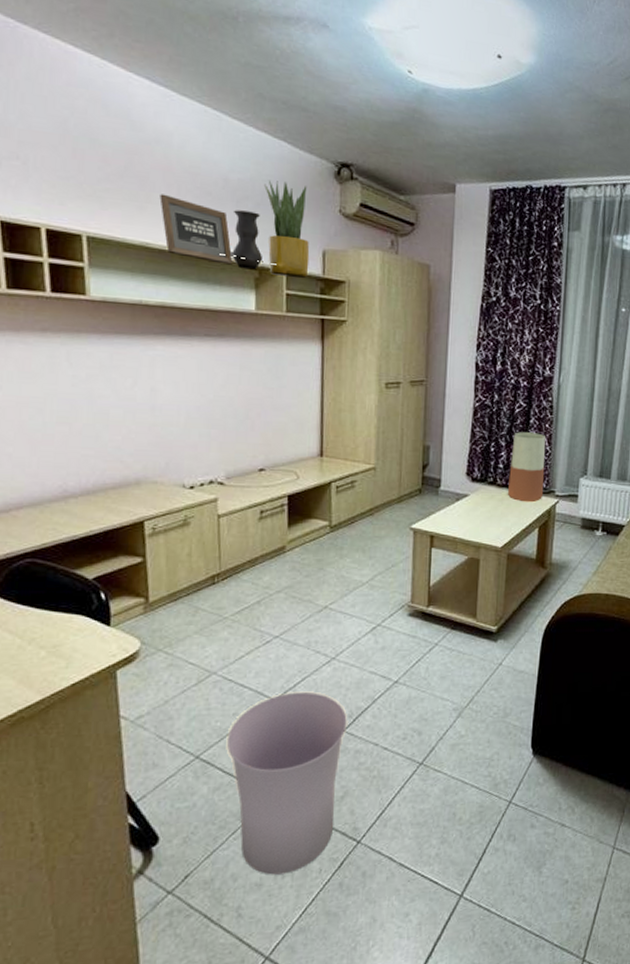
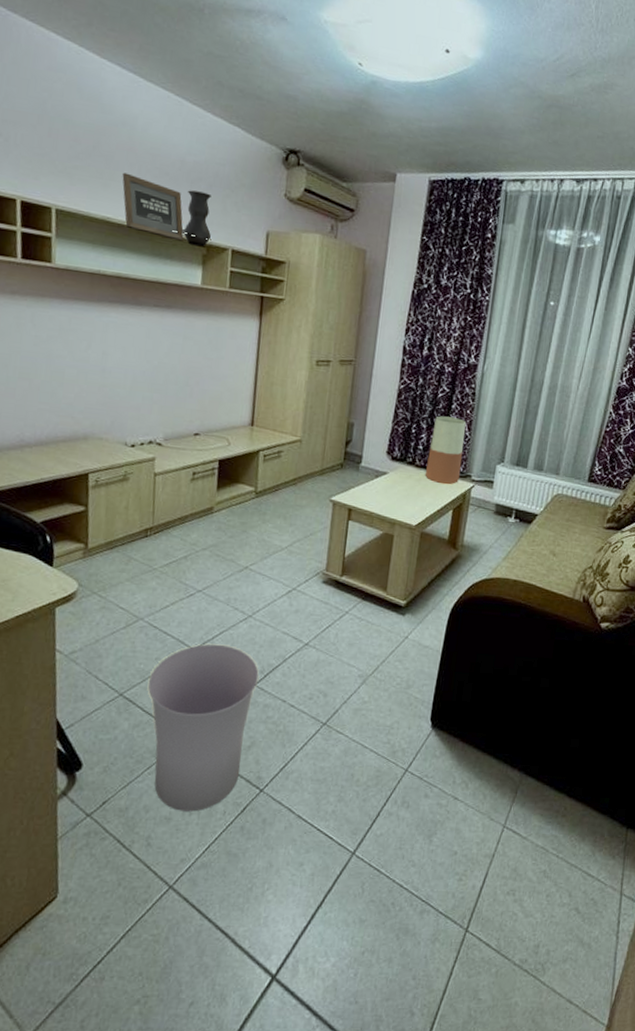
planter: present [264,180,310,279] -> none [216,163,257,257]

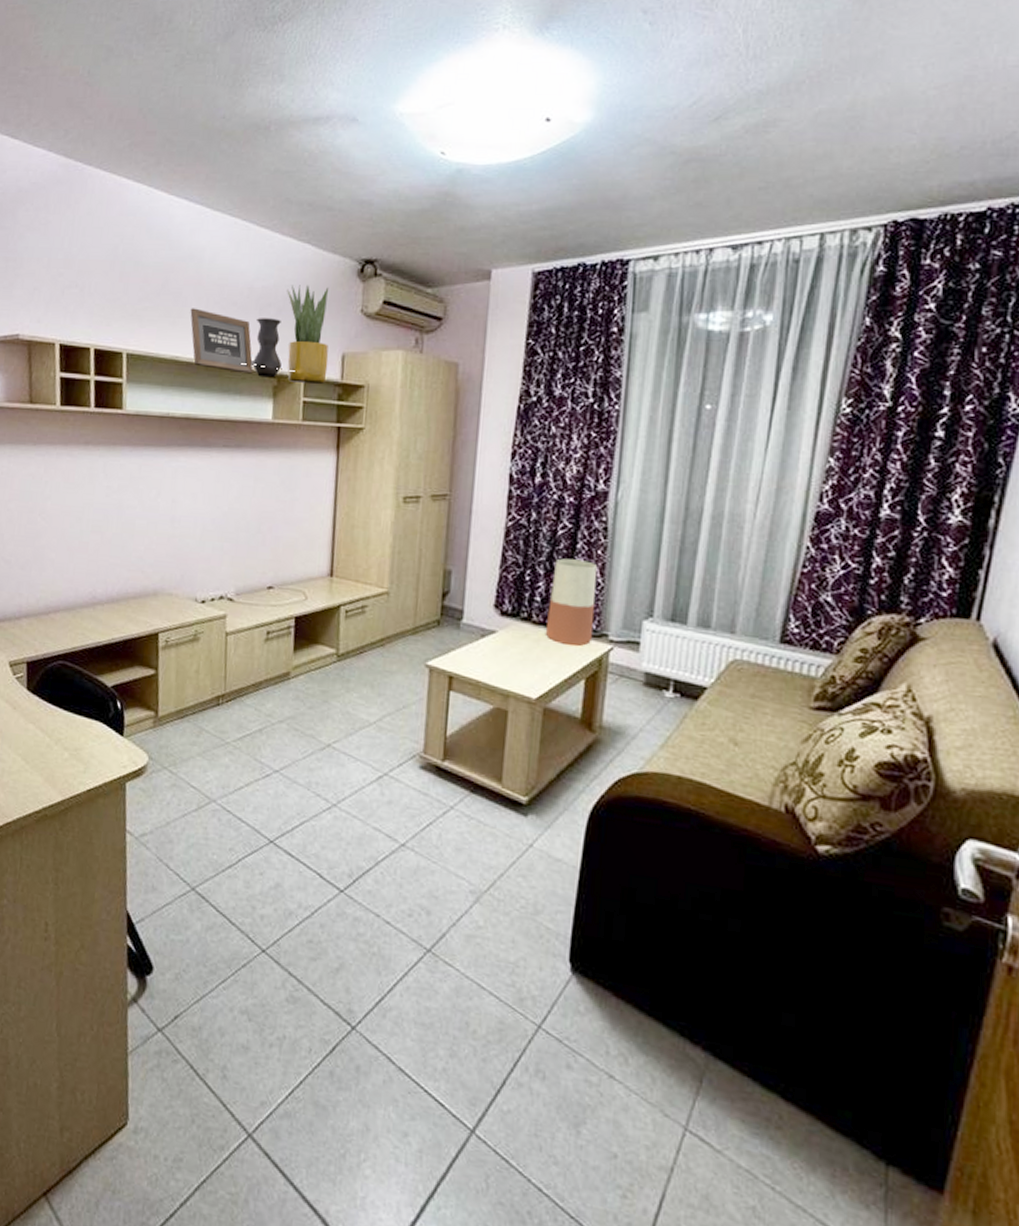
waste bin: present [148,644,259,812] -> none [221,836,346,1044]
planter: none [216,163,257,257] -> present [287,285,330,385]

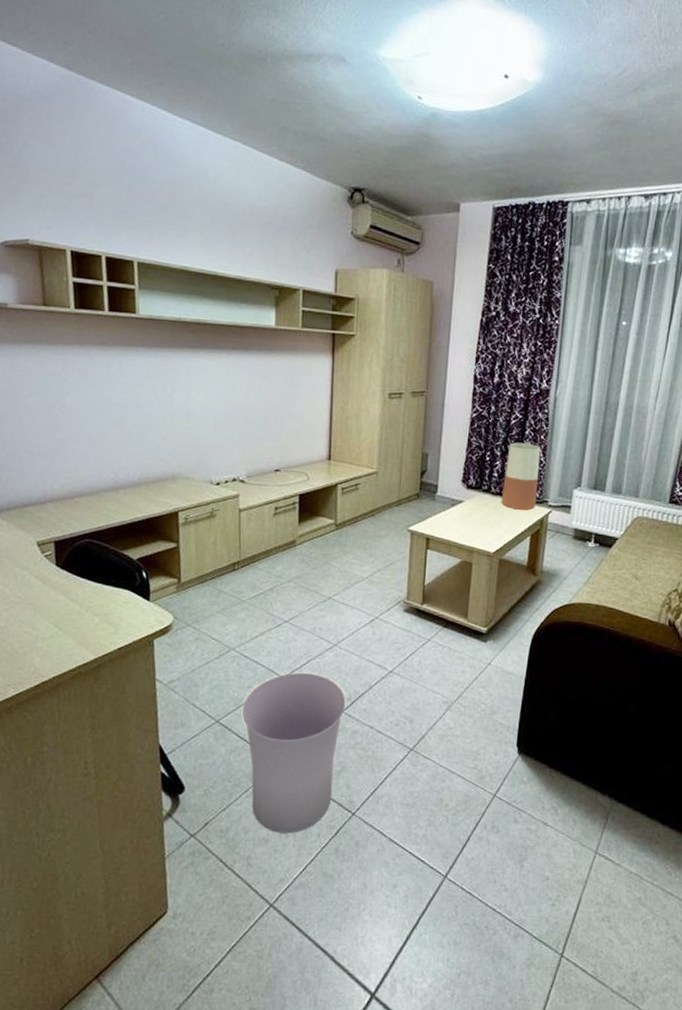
picture frame: present [190,308,253,374] -> none [197,222,257,285]
waste bin: none [221,836,346,1044] -> present [242,672,346,834]
vase: present [252,318,282,378] -> none [256,235,282,289]
planter: present [287,285,330,385] -> none [285,206,324,297]

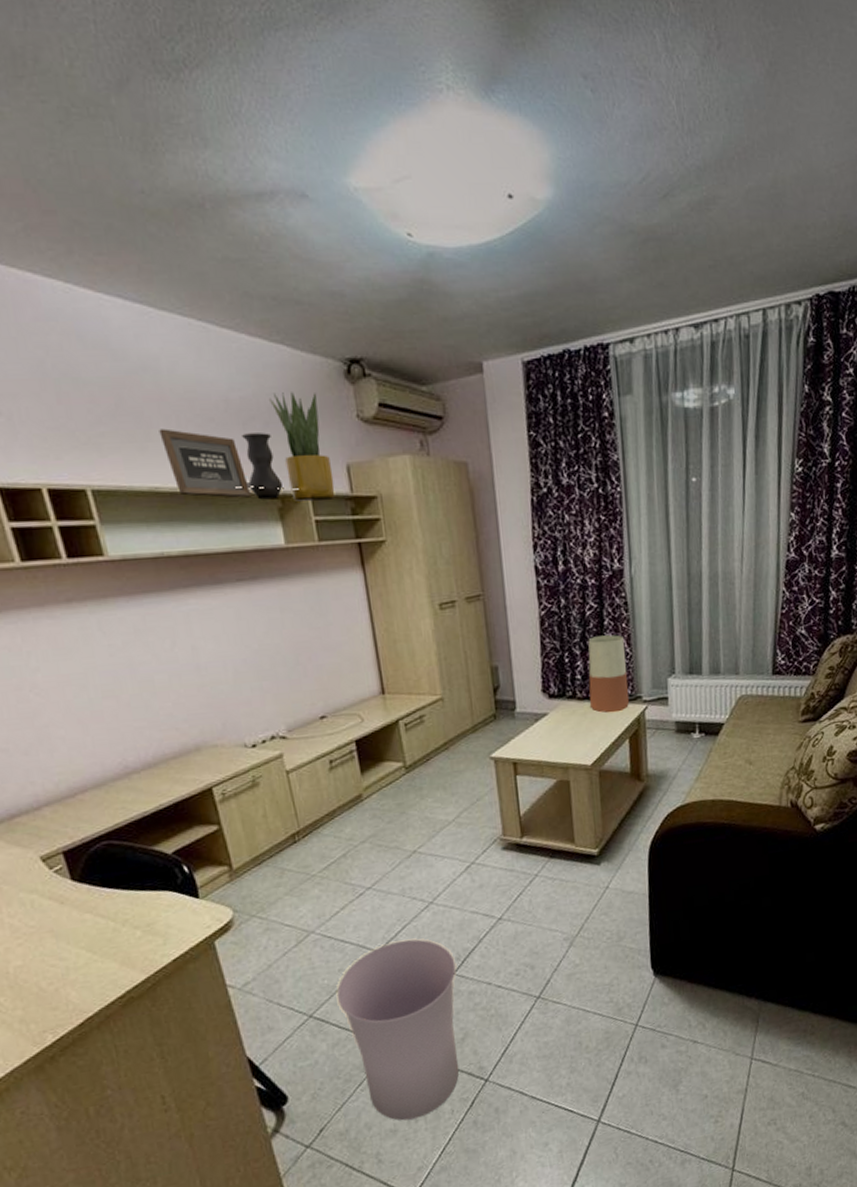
picture frame: none [197,222,257,285] -> present [159,428,252,498]
vase: none [256,235,282,289] -> present [242,433,283,500]
planter: none [285,206,324,297] -> present [269,392,336,502]

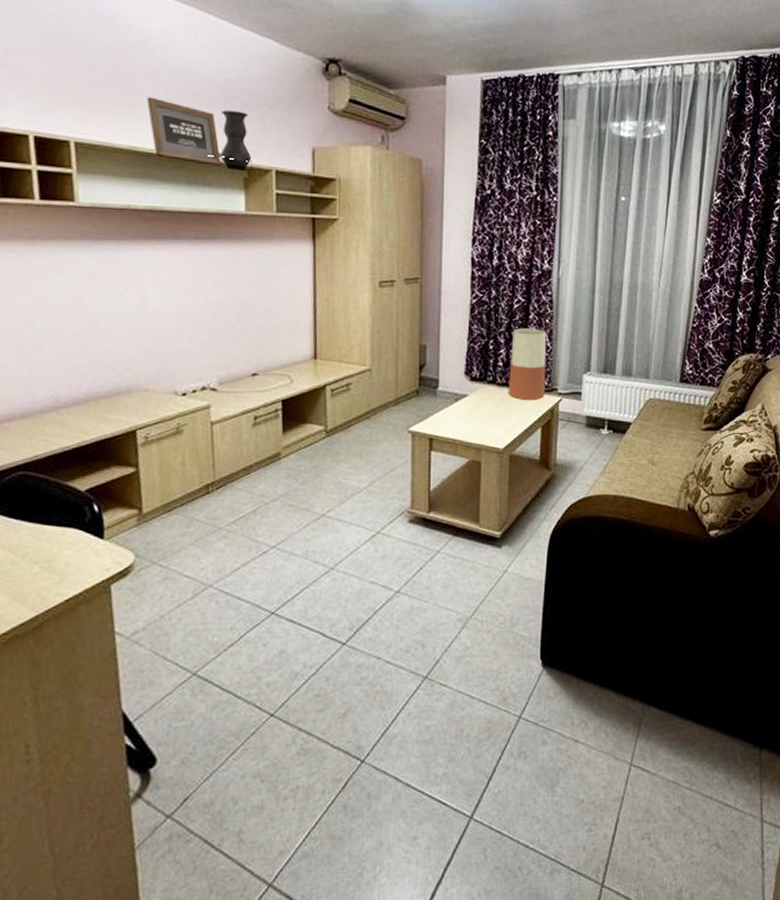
planter: present [269,392,336,502] -> none [252,79,299,178]
waste bin: present [337,939,460,1121] -> none [224,603,348,797]

